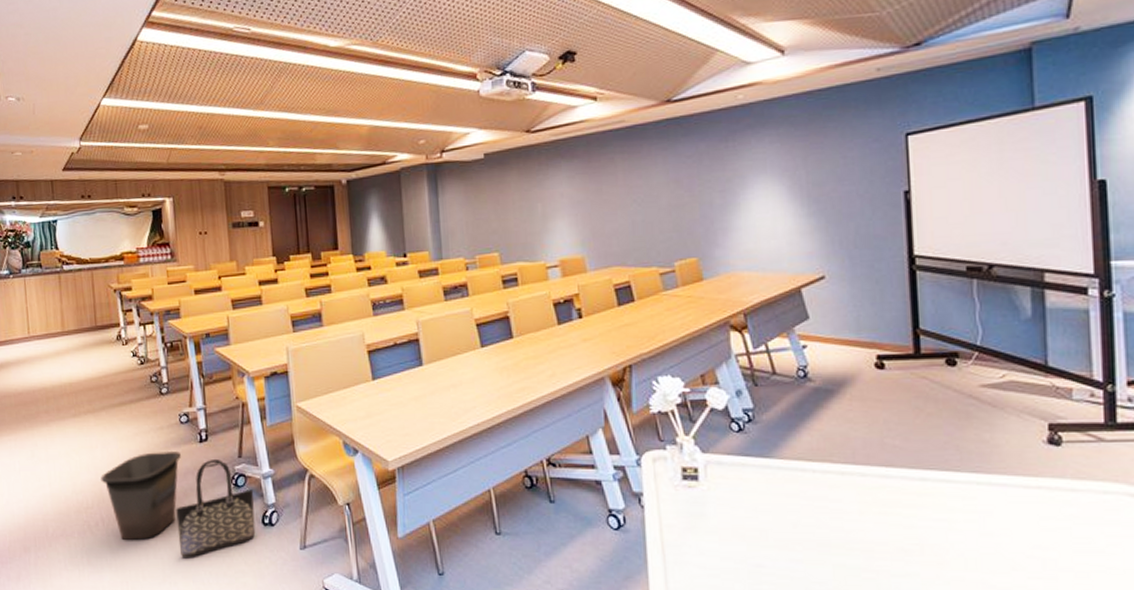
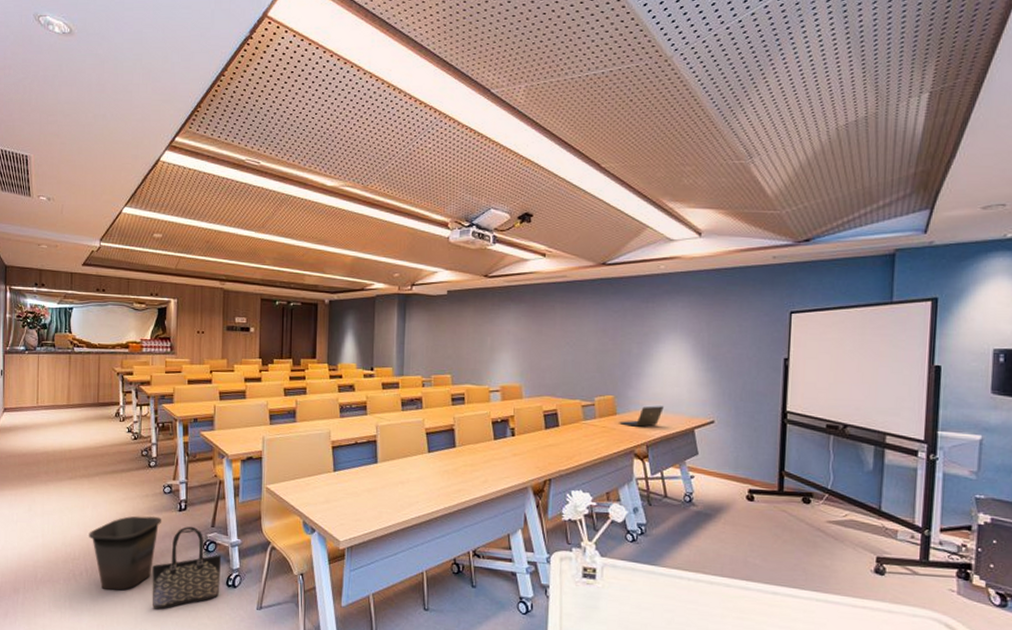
laptop: none [707,264,760,293] -> present [619,406,664,427]

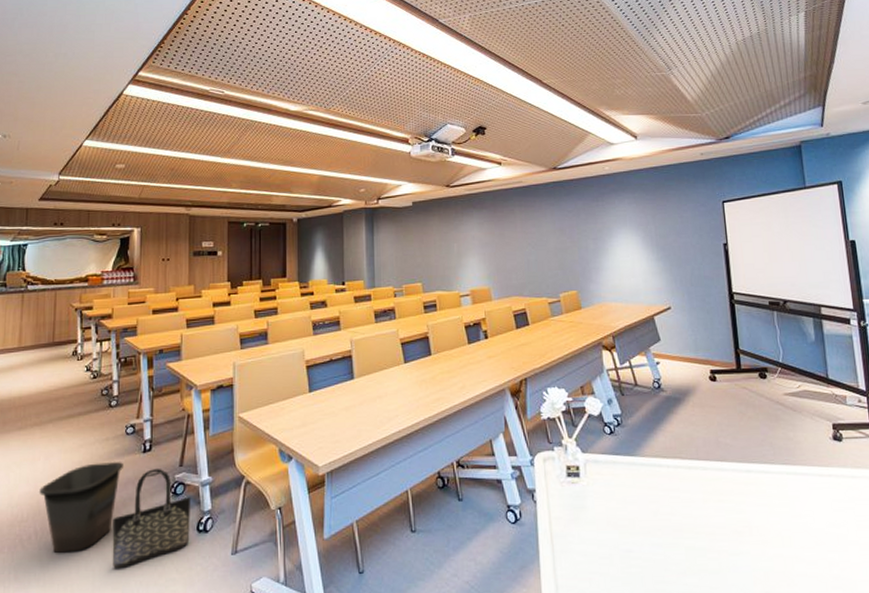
laptop: present [619,406,664,427] -> none [585,297,624,319]

